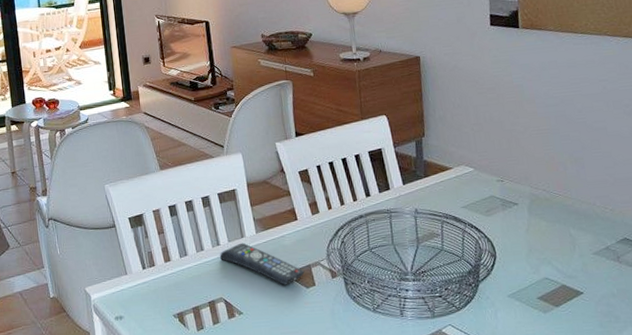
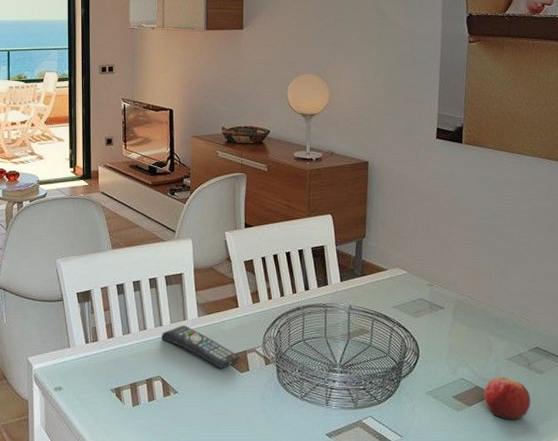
apple: none [571,272,625,320] -> present [483,376,531,421]

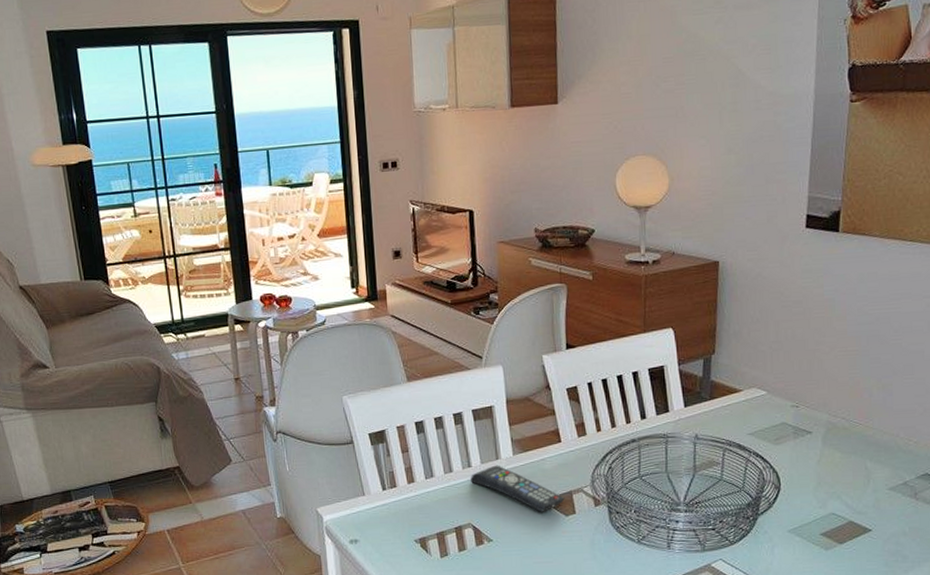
apple: present [483,376,531,421] -> none [858,508,917,559]

